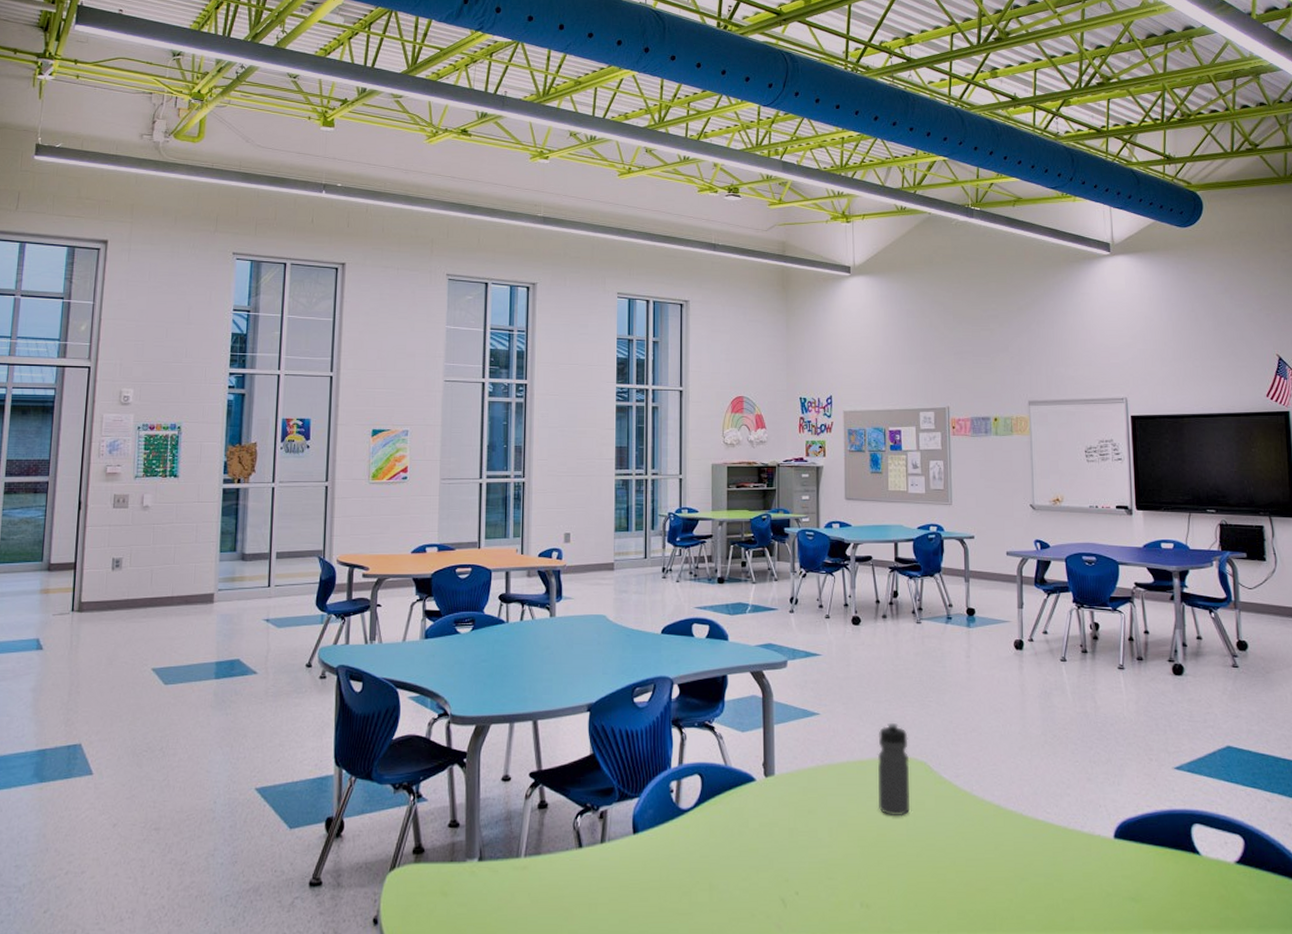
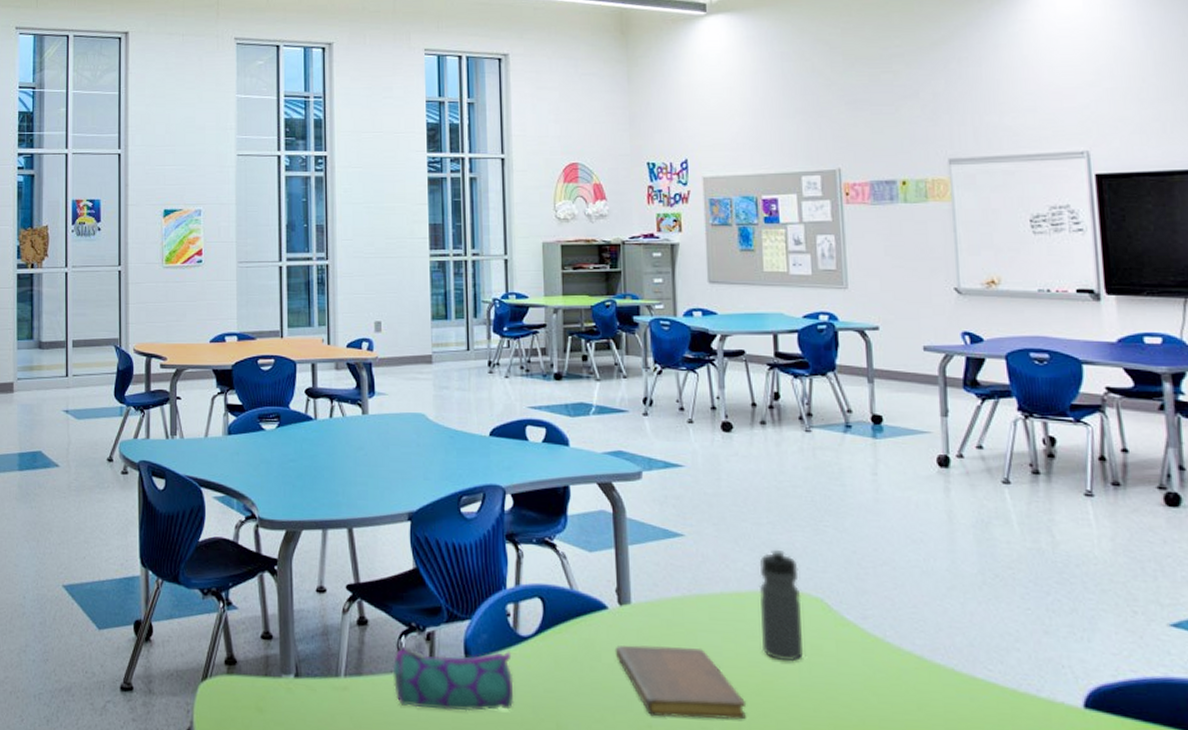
pencil case: none [568,823,674,880] -> present [392,648,514,711]
notebook: none [760,811,865,872] -> present [614,645,747,720]

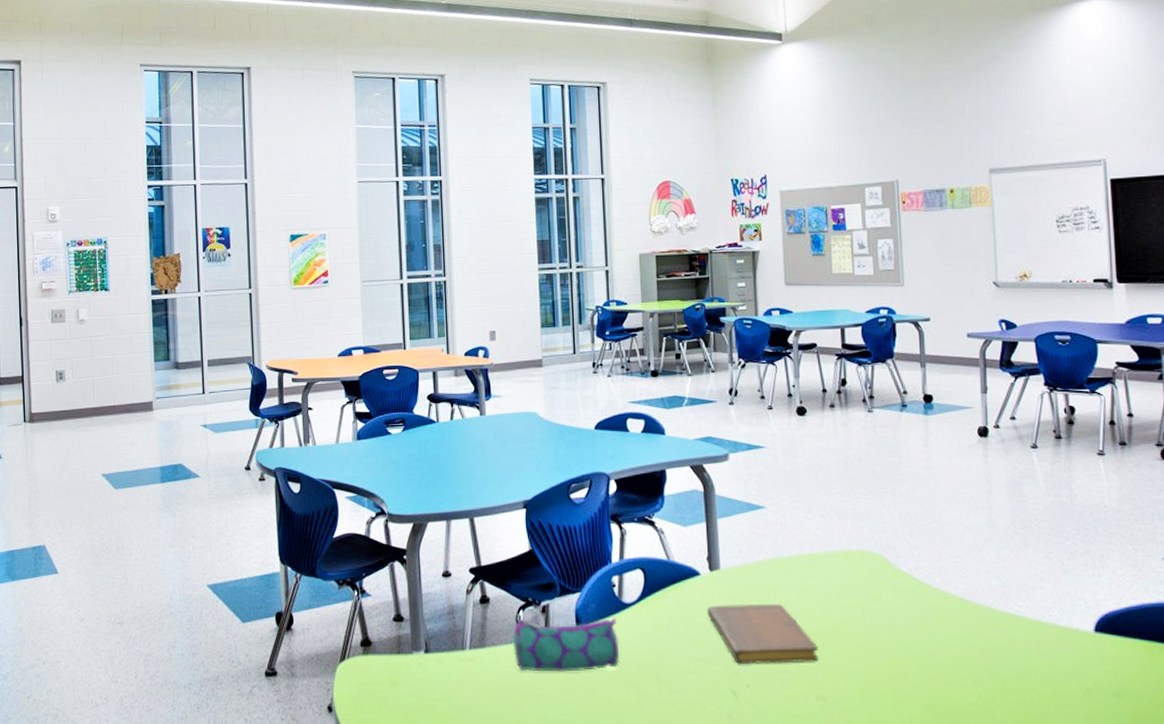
water bottle: present [760,549,803,662] -> none [830,514,866,610]

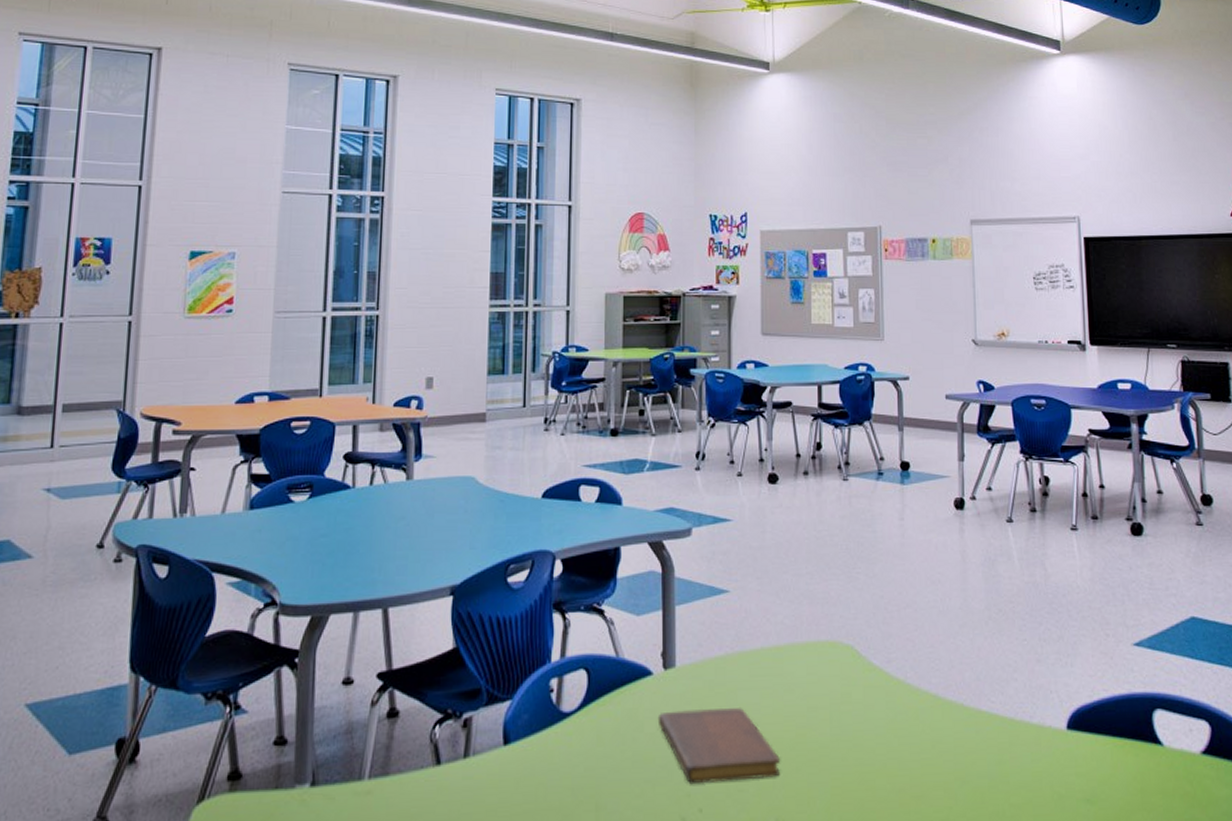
pencil case: present [512,617,619,672] -> none [423,730,554,805]

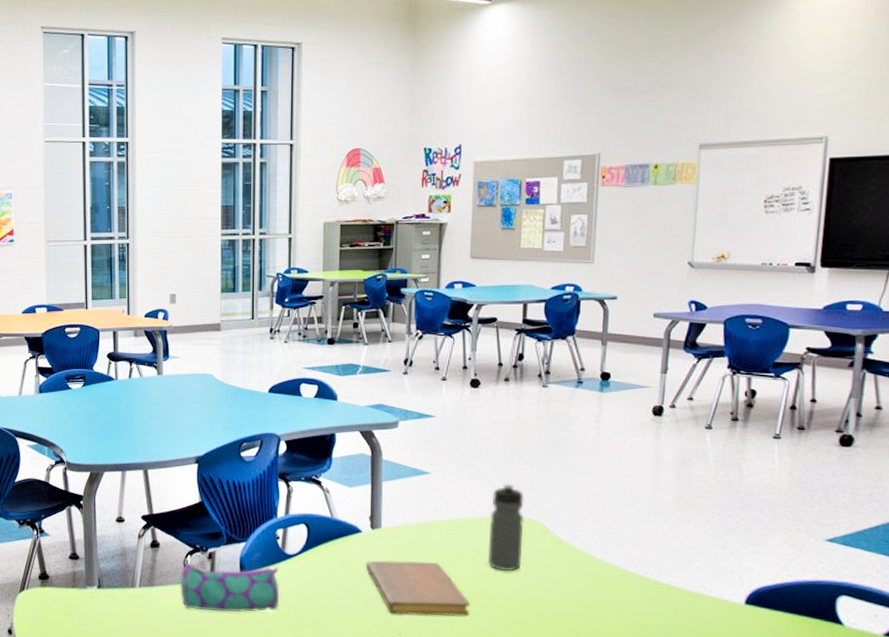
pencil case: none [423,730,554,805] -> present [179,564,280,613]
water bottle: none [797,599,834,712] -> present [487,483,524,572]

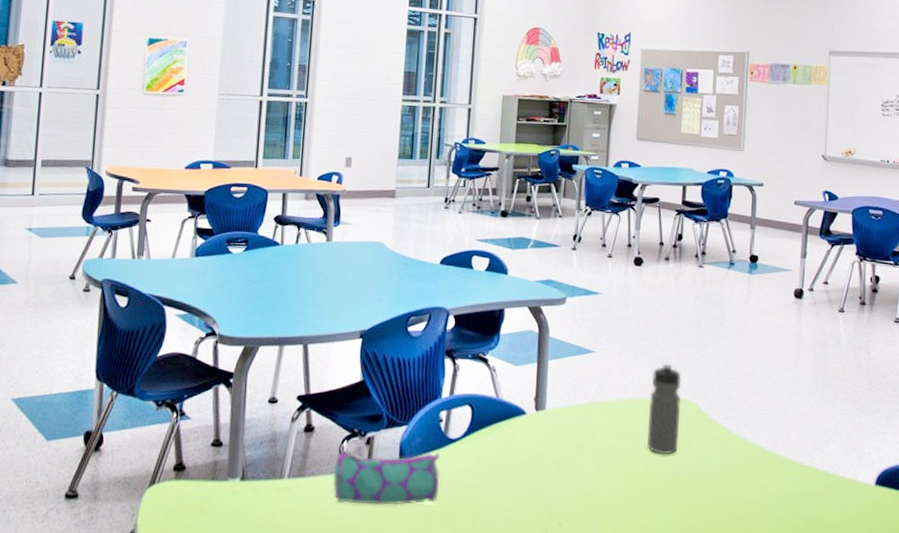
notebook: present [365,560,471,616] -> none [528,444,630,504]

